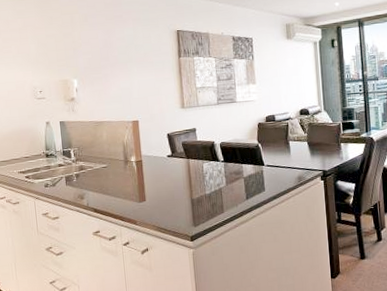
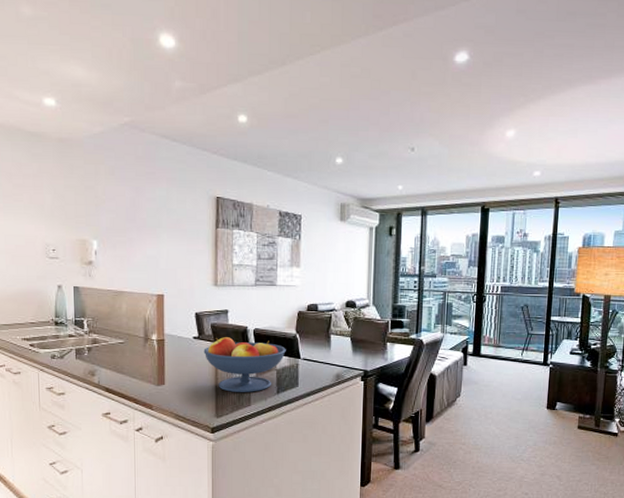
fruit bowl: none [177,152,251,202] -> present [203,337,286,392]

